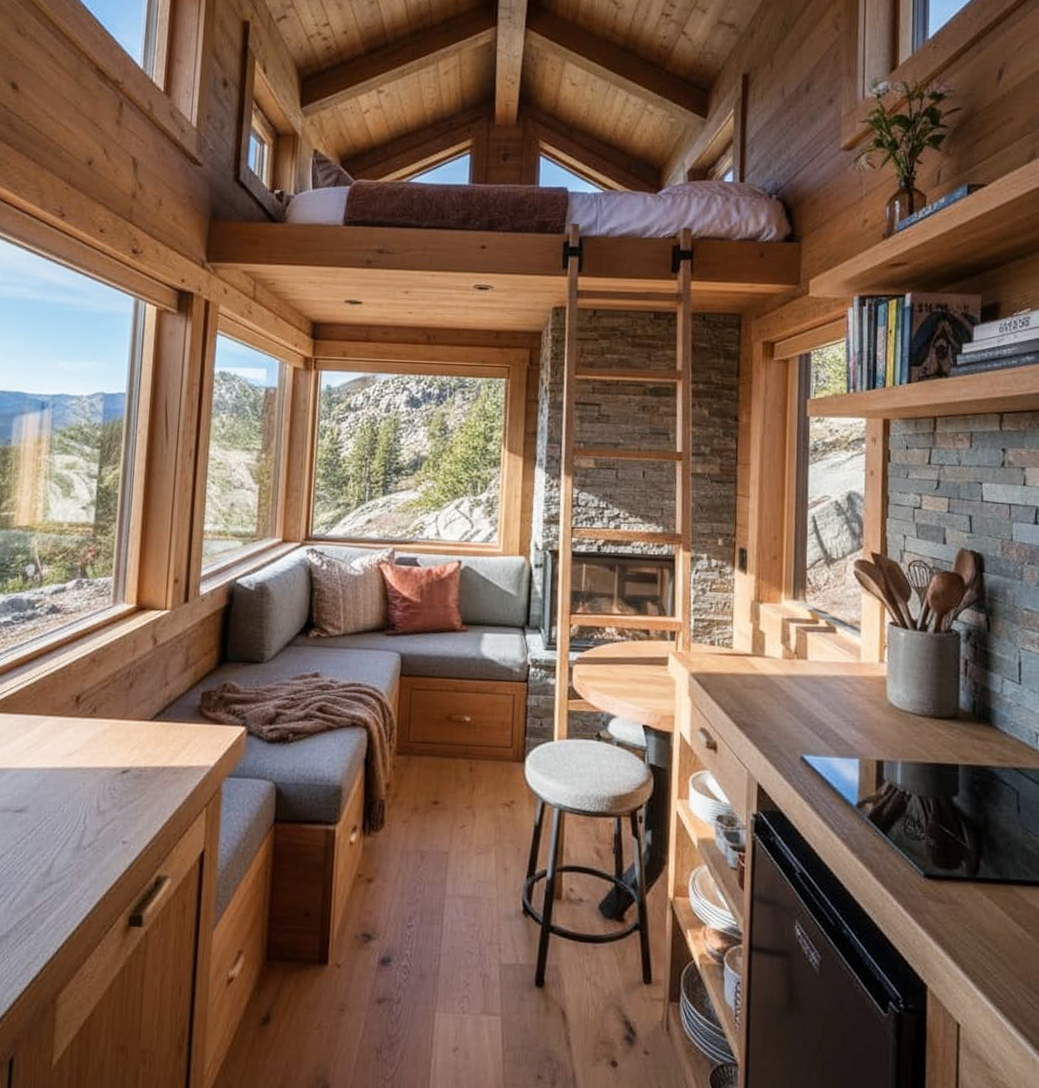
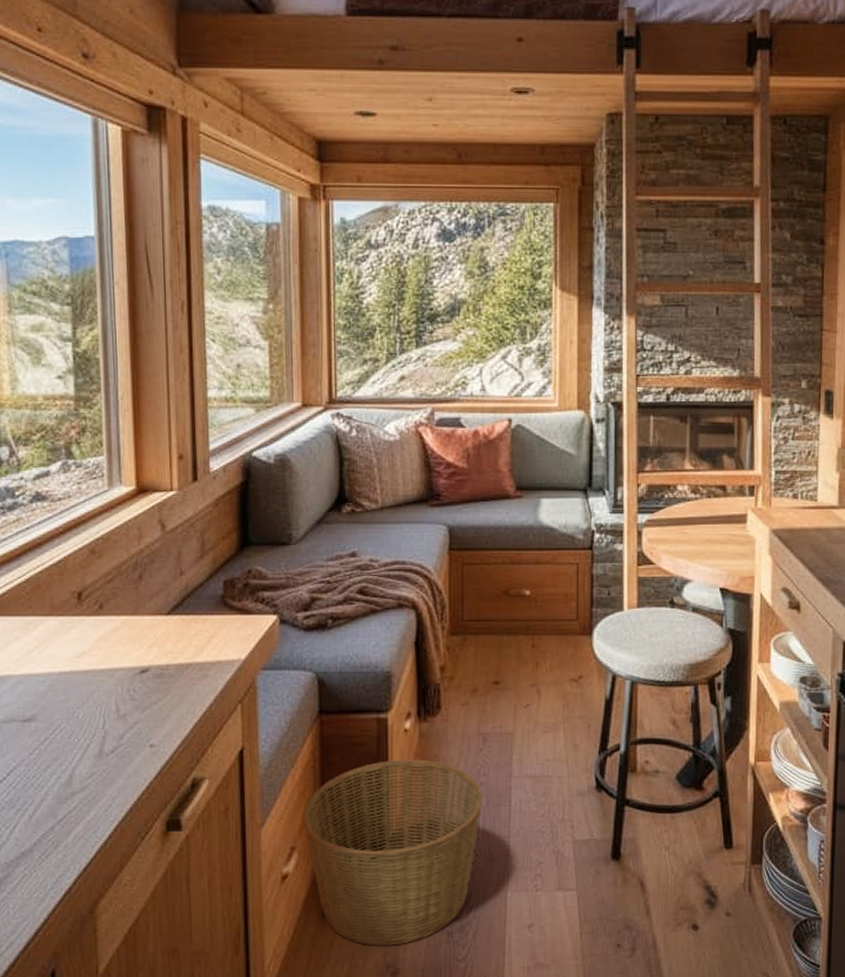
basket: none [251,871,417,1059] -> present [302,759,482,946]

